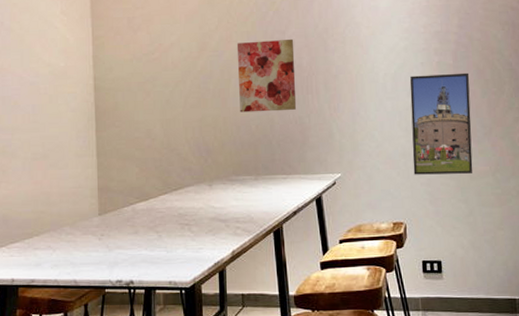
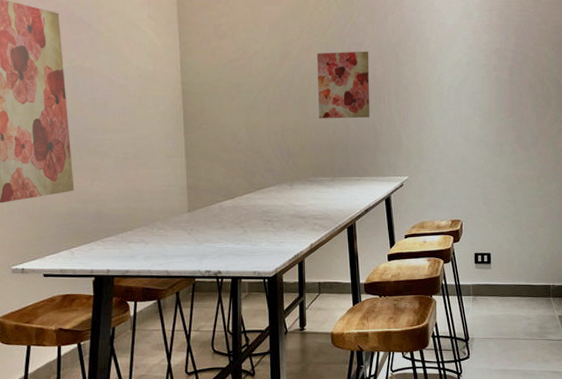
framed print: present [409,72,473,175] -> none [470,87,523,179]

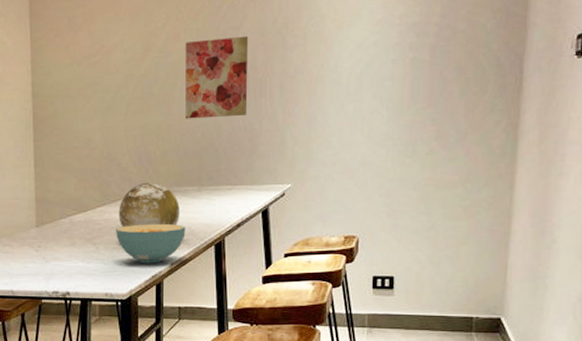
cereal bowl: none [260,209,322,244] -> present [115,223,186,263]
decorative orb: none [263,173,317,213] -> present [119,182,179,228]

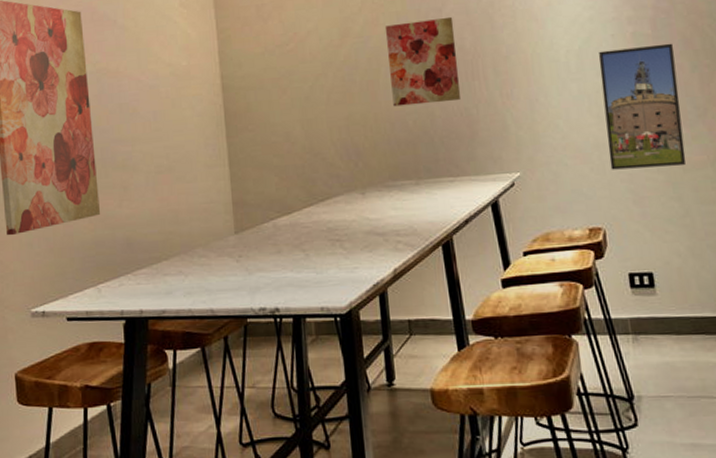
cereal bowl: present [115,223,186,263] -> none [326,223,407,271]
decorative orb: present [119,182,179,228] -> none [328,177,398,230]
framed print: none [372,70,448,185] -> present [598,43,686,170]

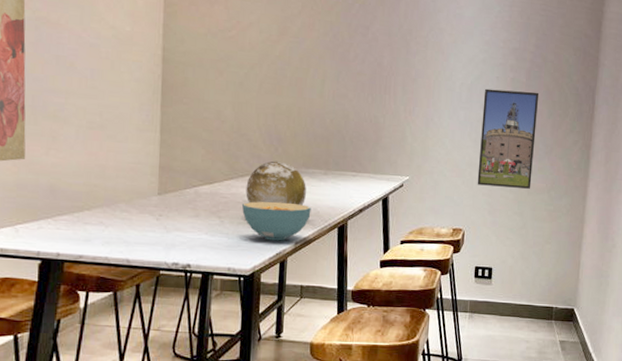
cereal bowl: none [326,223,407,271] -> present [241,201,311,241]
decorative orb: none [328,177,398,230] -> present [246,161,306,206]
wall art: present [384,16,461,107] -> none [316,32,377,108]

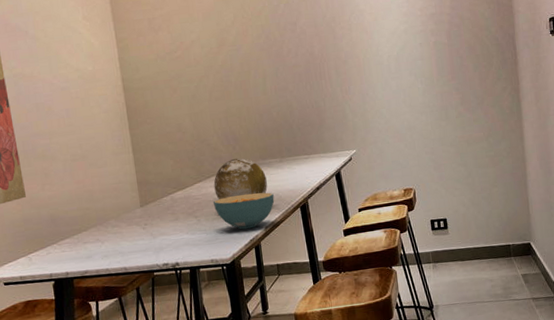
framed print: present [477,88,539,189] -> none [411,49,470,146]

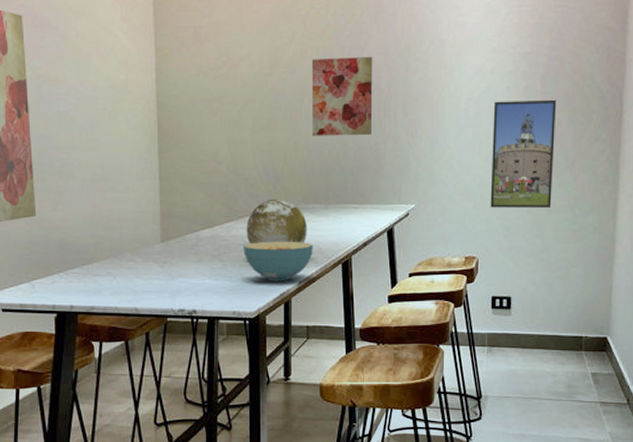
wall art: none [253,29,312,102] -> present [311,56,373,136]
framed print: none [411,49,470,146] -> present [490,99,557,208]

